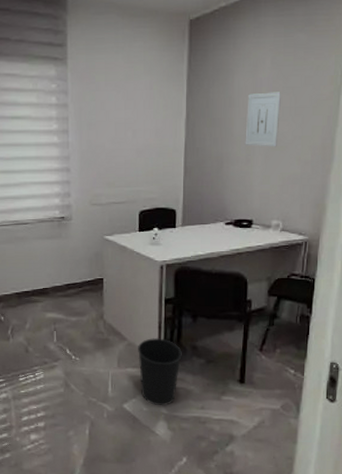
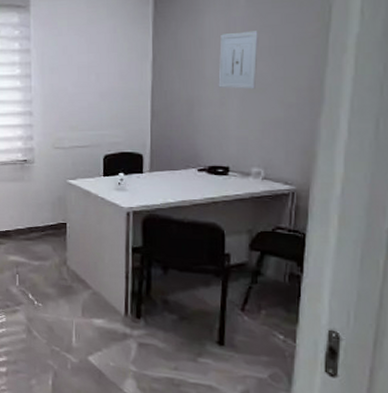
wastebasket: present [138,337,182,406] -> none [103,288,152,363]

